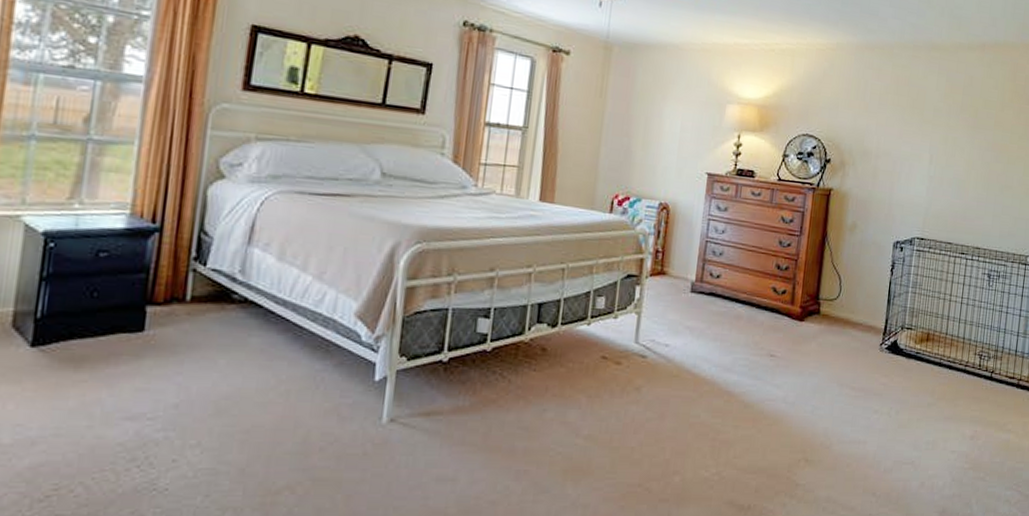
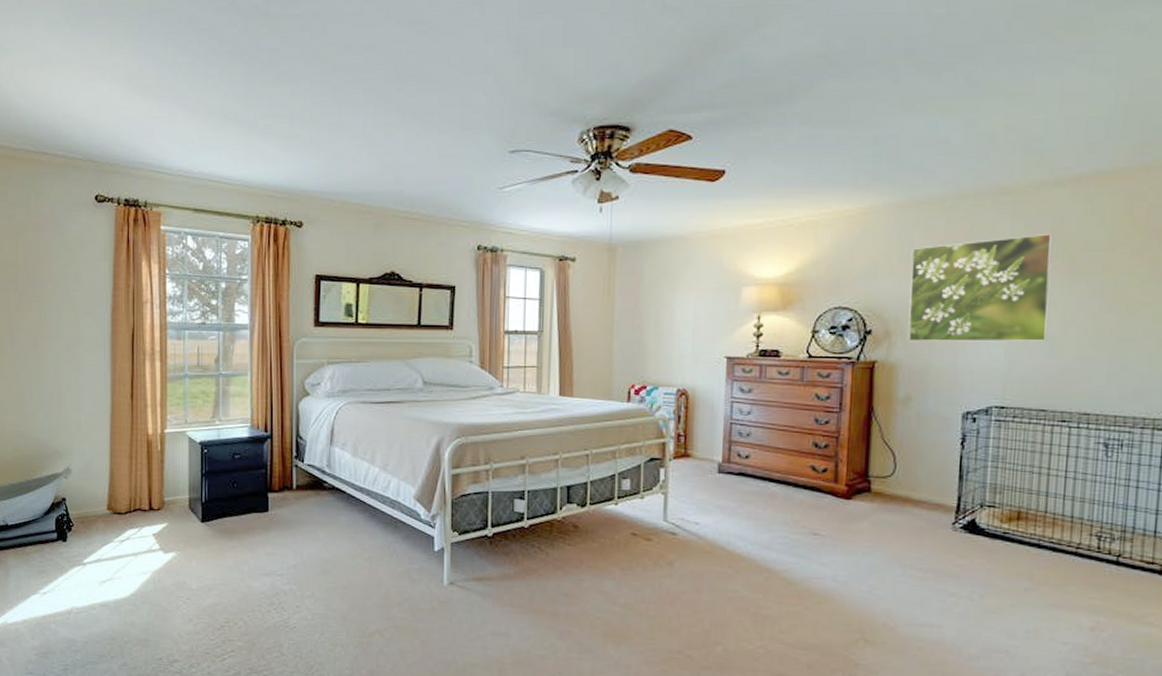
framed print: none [857,87,965,183] -> present [907,233,1053,342]

